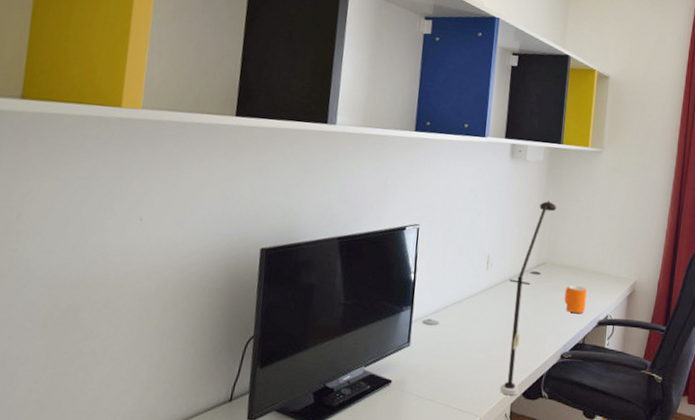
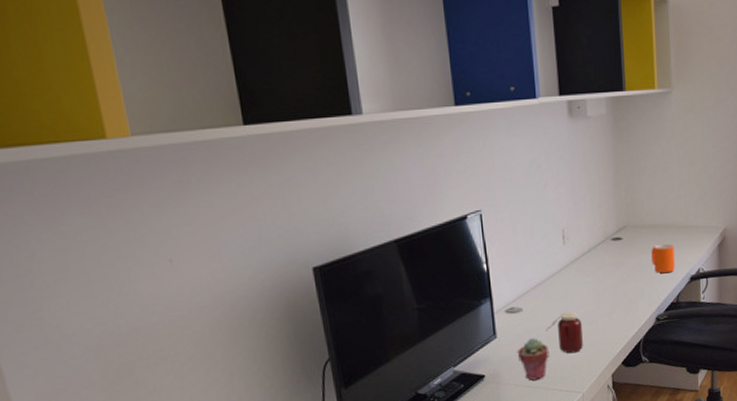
potted succulent: none [426,353,456,395] -> present [517,338,549,381]
jar: none [457,333,491,375] -> present [546,311,583,354]
desk lamp: present [500,200,556,396] -> none [590,158,629,367]

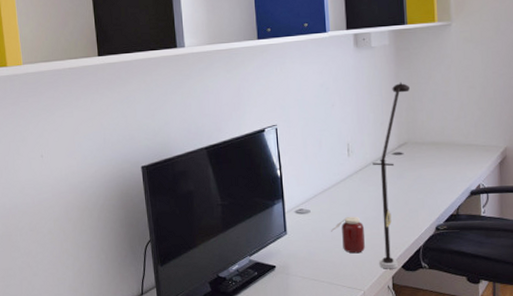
potted succulent: present [517,338,549,381] -> none [304,237,334,275]
desk lamp: none [590,158,629,367] -> present [372,82,410,269]
mug: present [651,243,675,274] -> none [431,159,455,187]

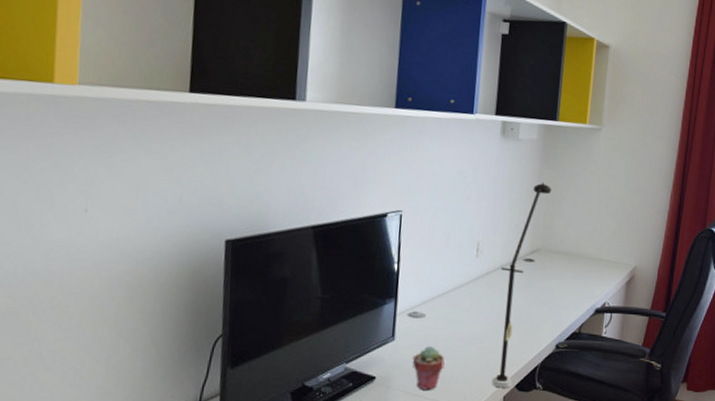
potted succulent: none [304,237,334,275] -> present [412,346,445,390]
jar: present [331,216,365,254] -> none [445,325,482,368]

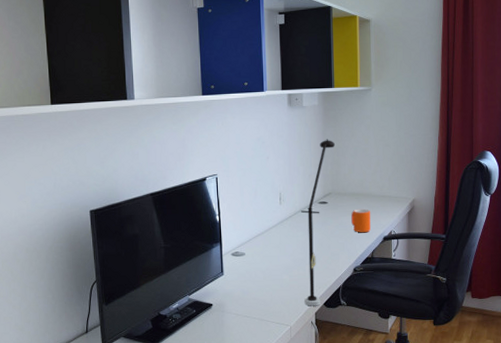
potted succulent: present [412,346,445,390] -> none [239,277,265,312]
mug: none [560,272,583,302] -> present [351,208,371,233]

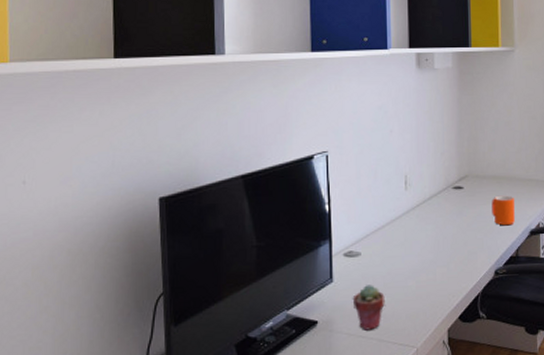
potted succulent: none [239,277,265,312] -> present [352,285,385,331]
desk lamp: present [301,139,335,306] -> none [431,109,472,321]

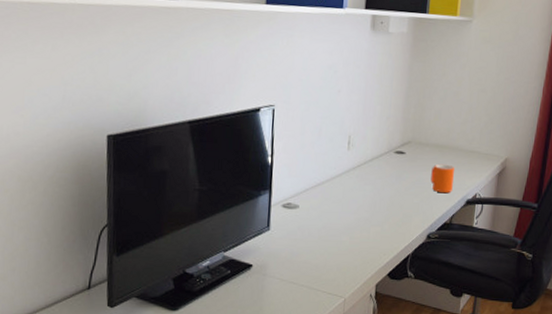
potted succulent: present [352,285,385,331] -> none [287,236,319,278]

